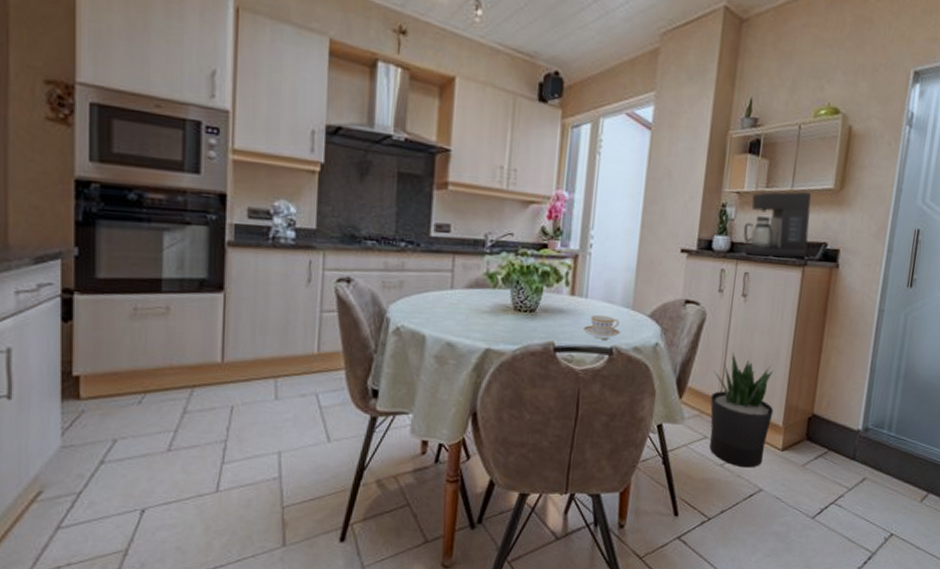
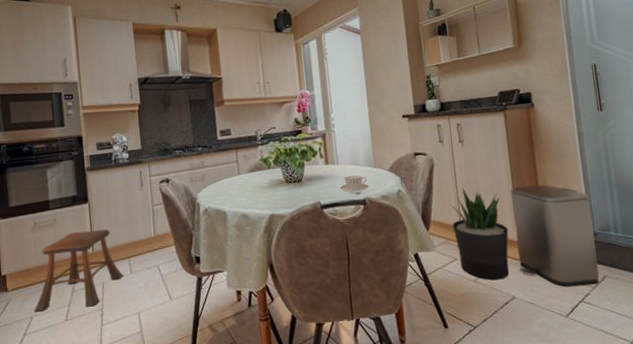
stool: none [119,329,263,437] -> present [34,228,123,312]
coffee maker: present [743,191,811,258] -> none [447,53,505,111]
pedal bin: none [775,361,872,486] -> present [510,184,599,287]

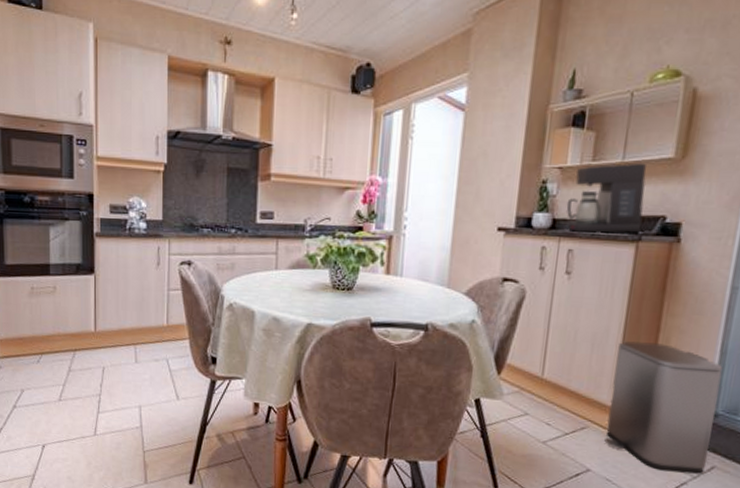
stool: present [34,228,123,312] -> none [25,305,126,391]
teacup: present [339,175,370,194] -> none [398,293,437,316]
coffee maker: none [447,53,505,111] -> present [566,162,647,234]
planter: present [450,188,509,280] -> none [531,331,603,447]

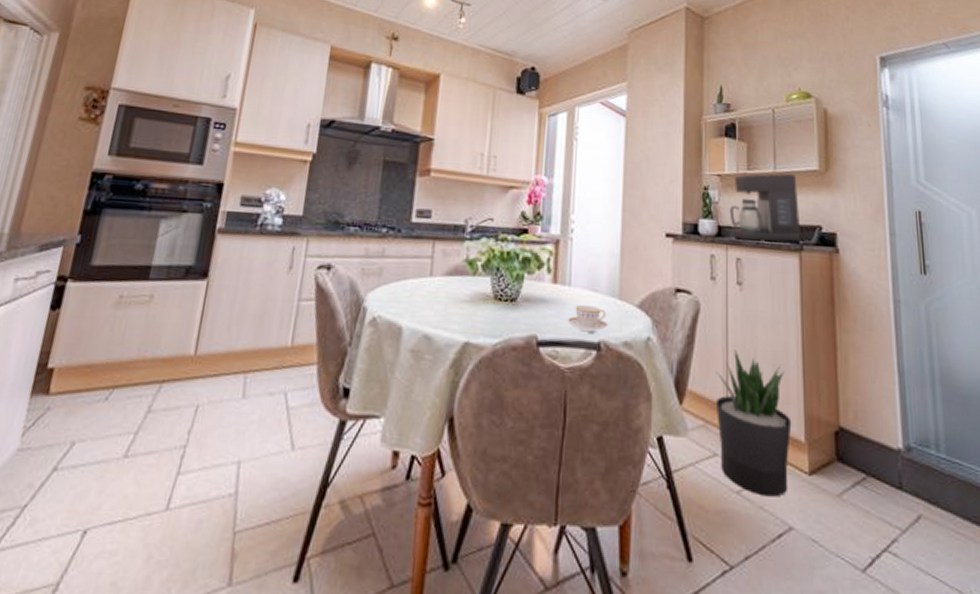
teacup: none [398,293,437,316] -> present [567,305,609,333]
planter: none [531,331,603,447] -> present [715,349,792,497]
pedal bin: present [604,341,723,474] -> none [798,361,912,527]

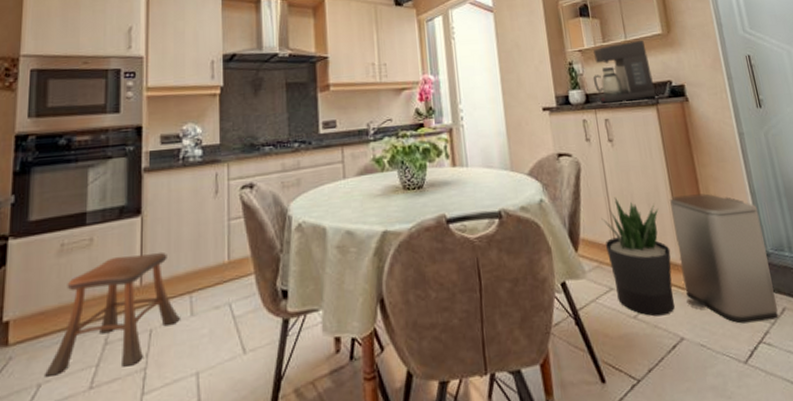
stool: none [79,319,231,441] -> present [44,251,180,377]
teacup: present [567,305,609,333] -> none [469,181,506,205]
pedal bin: none [798,361,912,527] -> present [669,193,778,324]

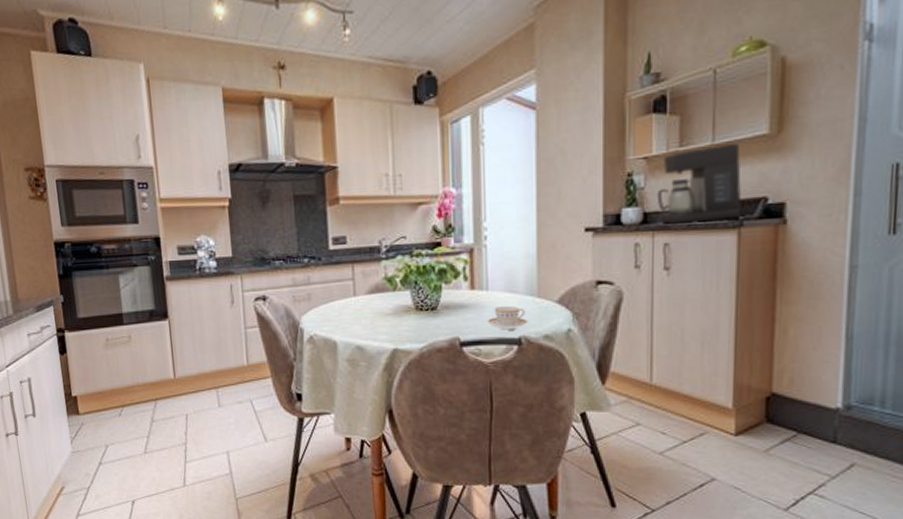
stool: present [44,251,180,377] -> none [109,352,210,440]
teacup: none [469,181,506,205] -> present [487,306,528,330]
planter: present [601,197,675,316] -> none [639,332,720,455]
pedal bin: present [669,193,778,324] -> none [728,335,851,473]

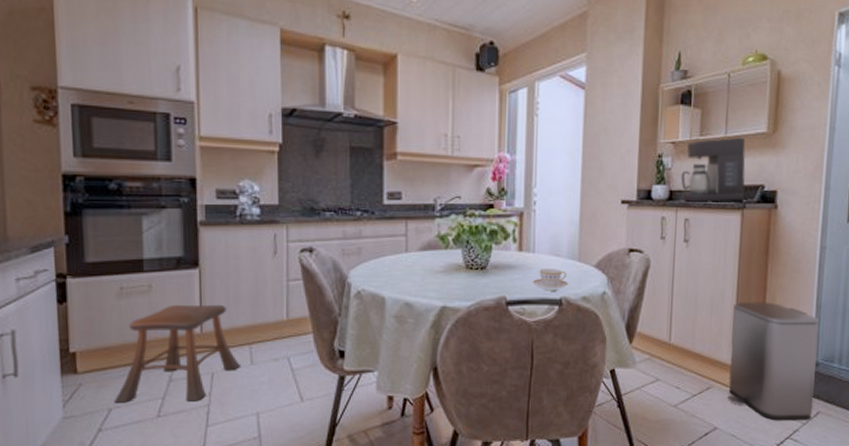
stool: none [109,352,210,440] -> present [113,304,240,403]
pedal bin: none [728,335,851,473] -> present [728,302,819,421]

